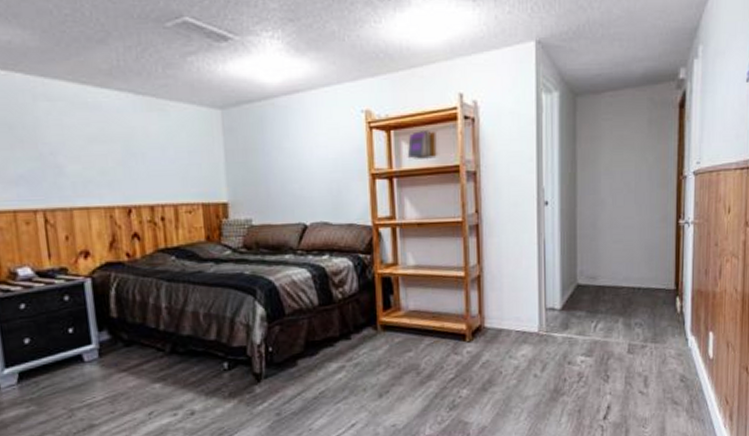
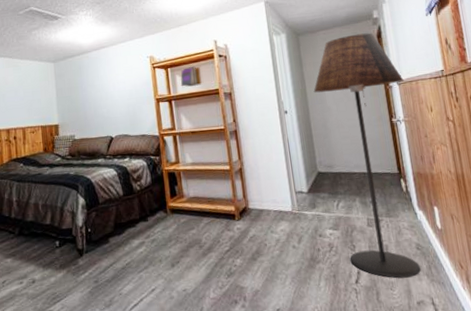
floor lamp: none [586,100,703,415] -> present [313,33,421,279]

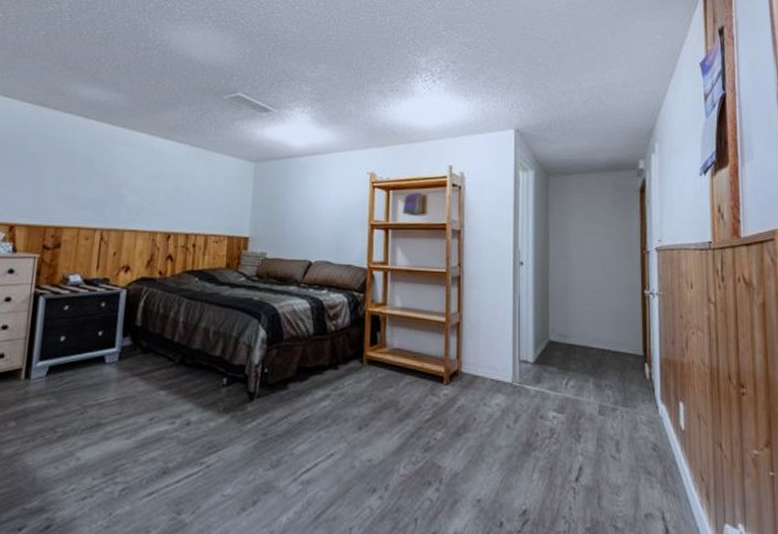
floor lamp: present [313,33,421,279] -> none [557,184,665,483]

